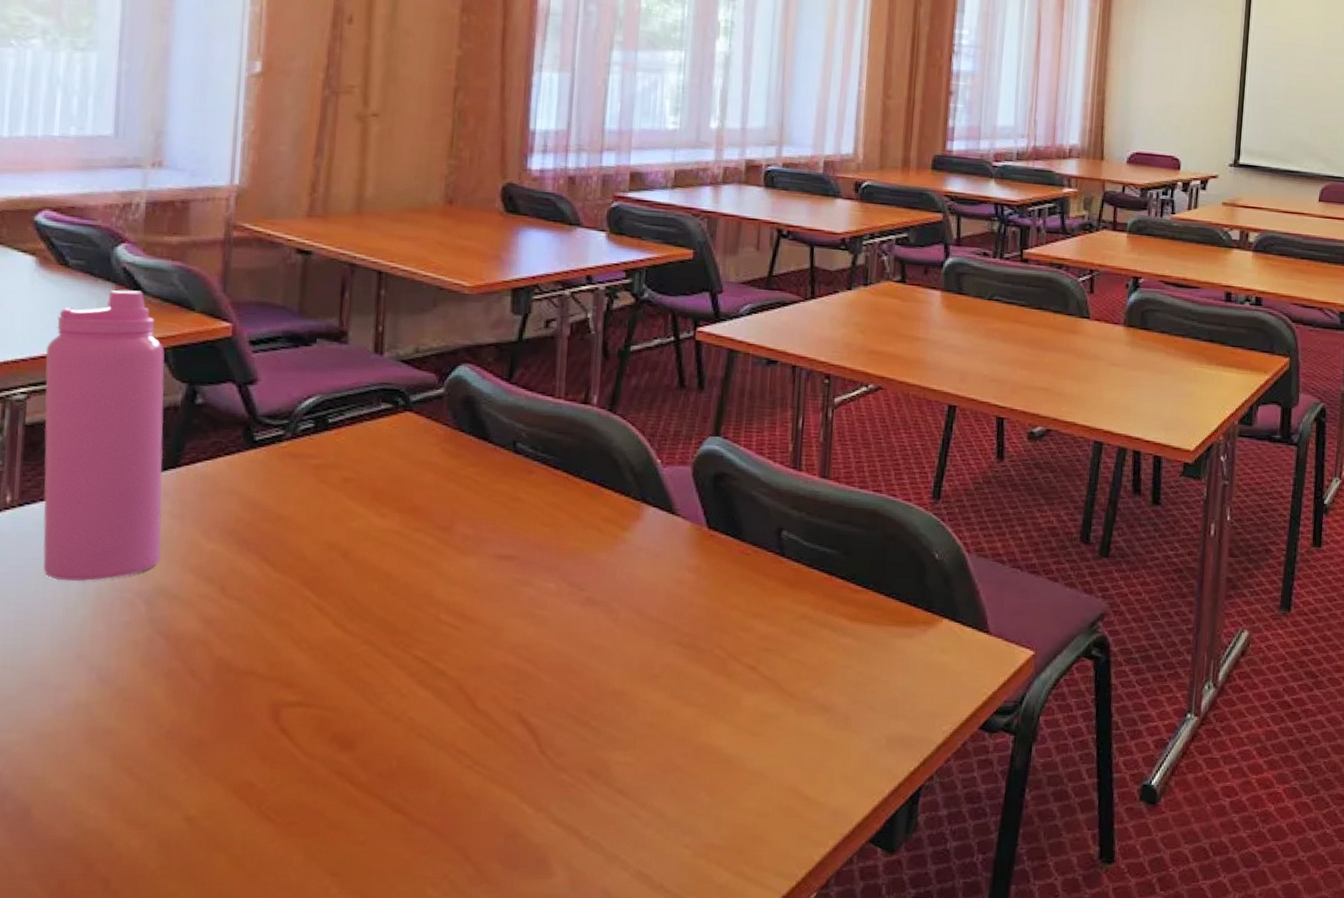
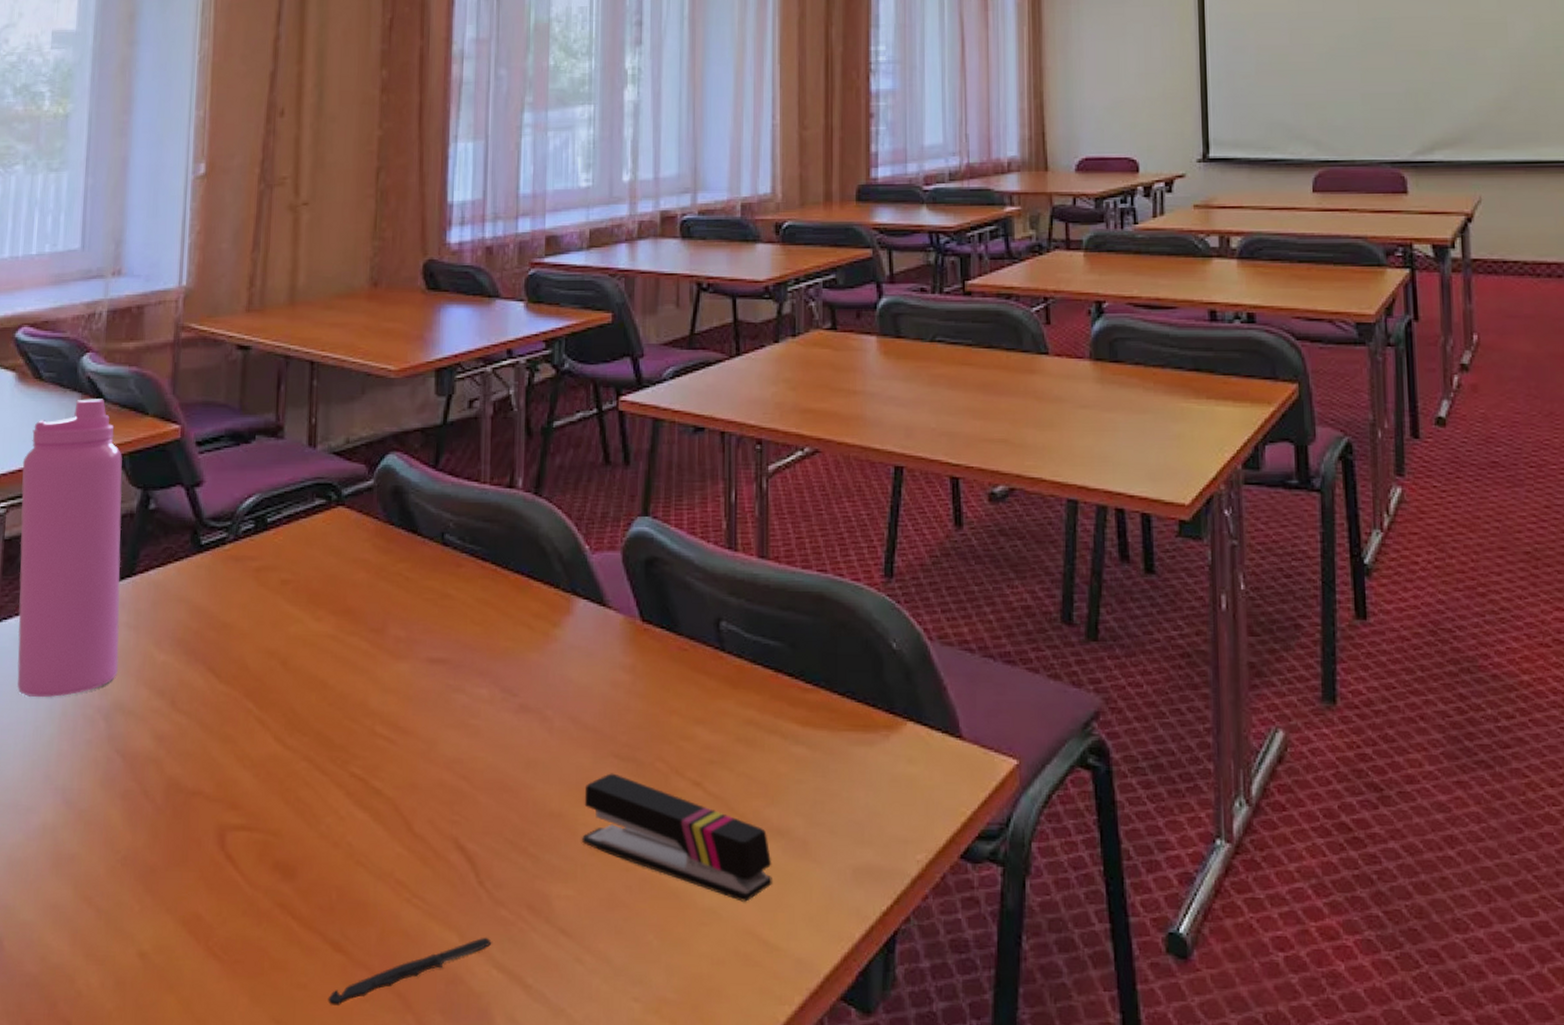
knife: none [386,797,552,860] -> present [327,937,492,1007]
stapler: none [642,658,817,765] -> present [582,773,774,902]

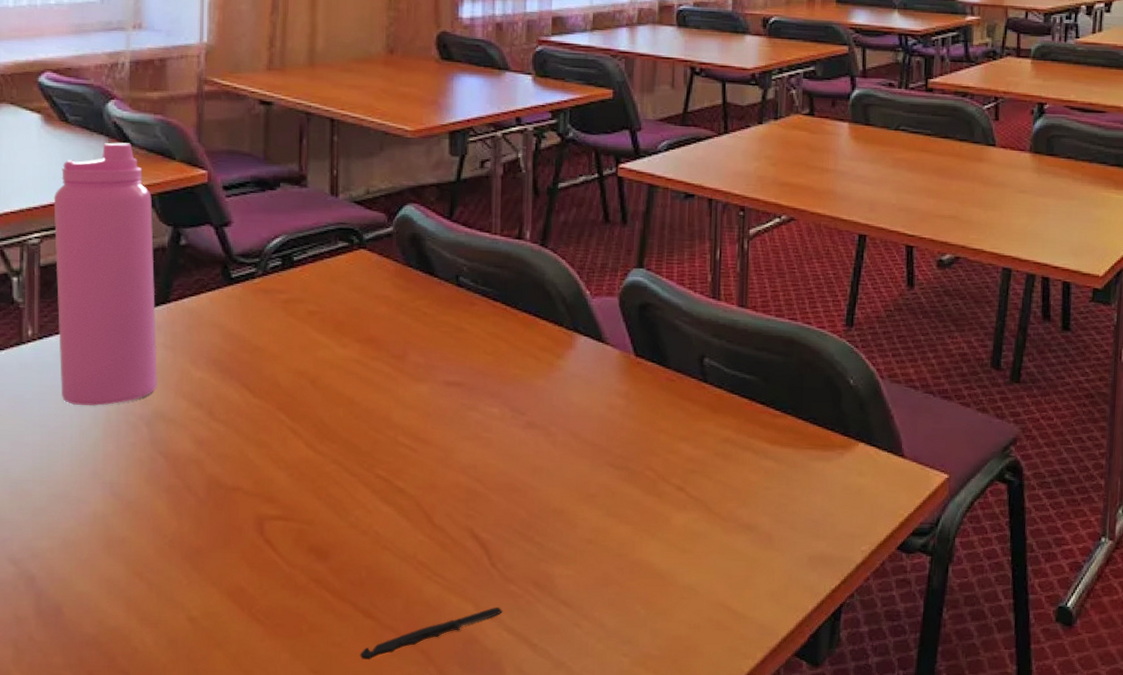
stapler: present [582,773,774,902] -> none [581,479,743,581]

